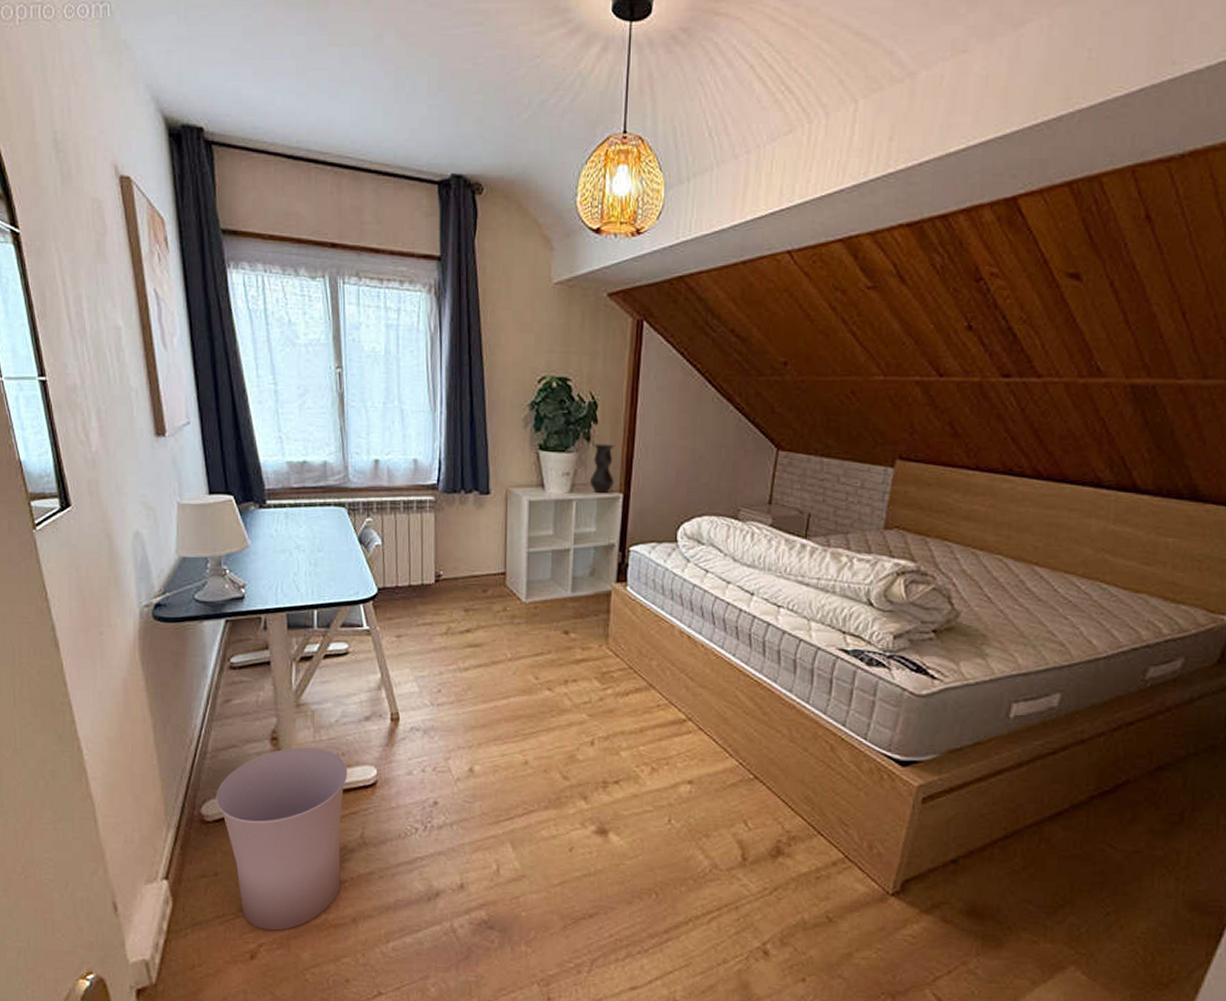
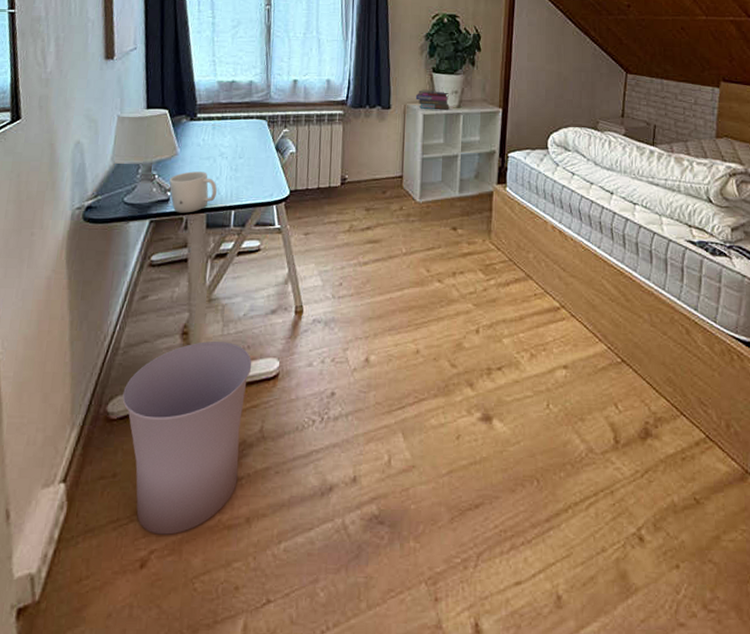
mug: none [242,566,296,612] -> present [169,171,217,213]
books: none [519,470,562,496] -> present [415,89,451,110]
vase: present [589,444,615,493] -> none [474,68,495,108]

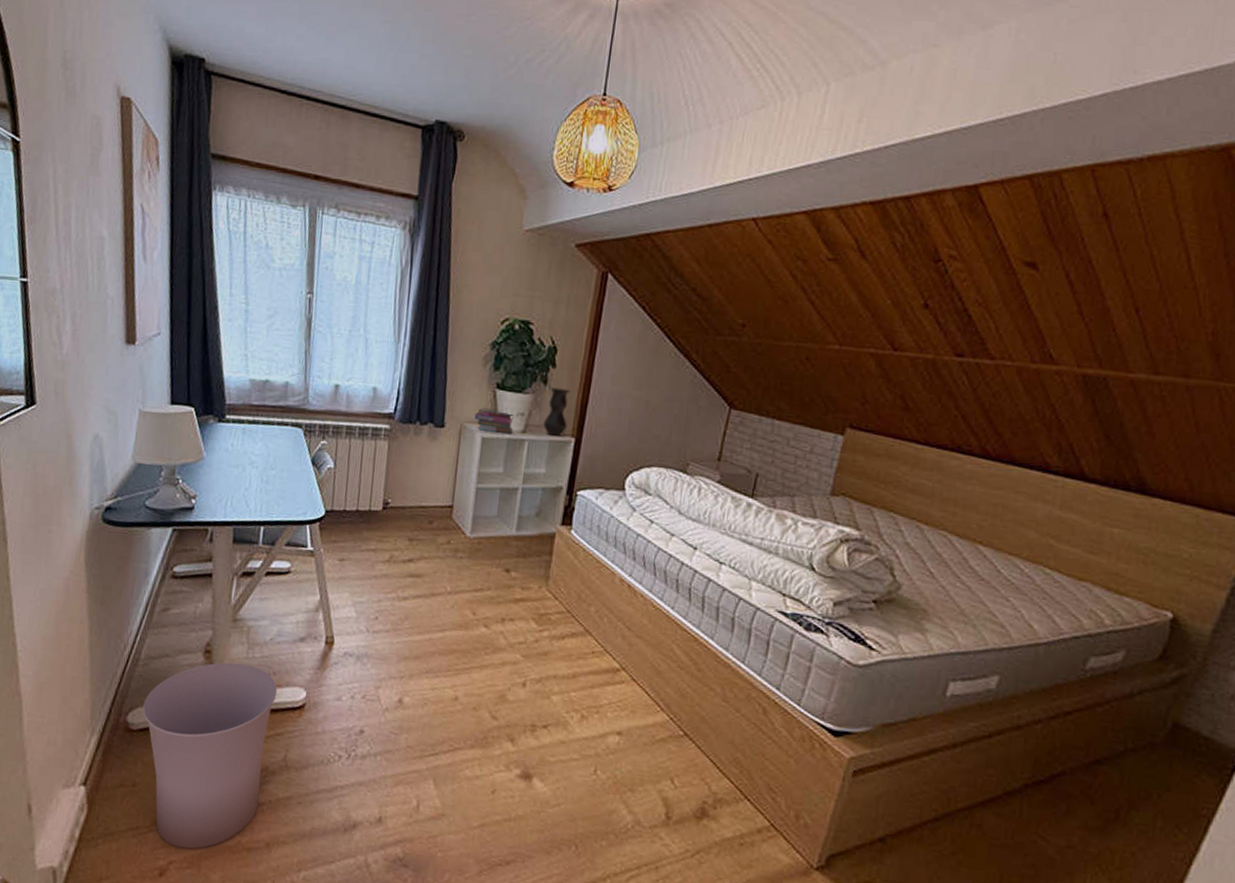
mug: present [169,171,217,213] -> none [194,479,246,525]
vase: none [474,68,495,108] -> present [543,387,571,436]

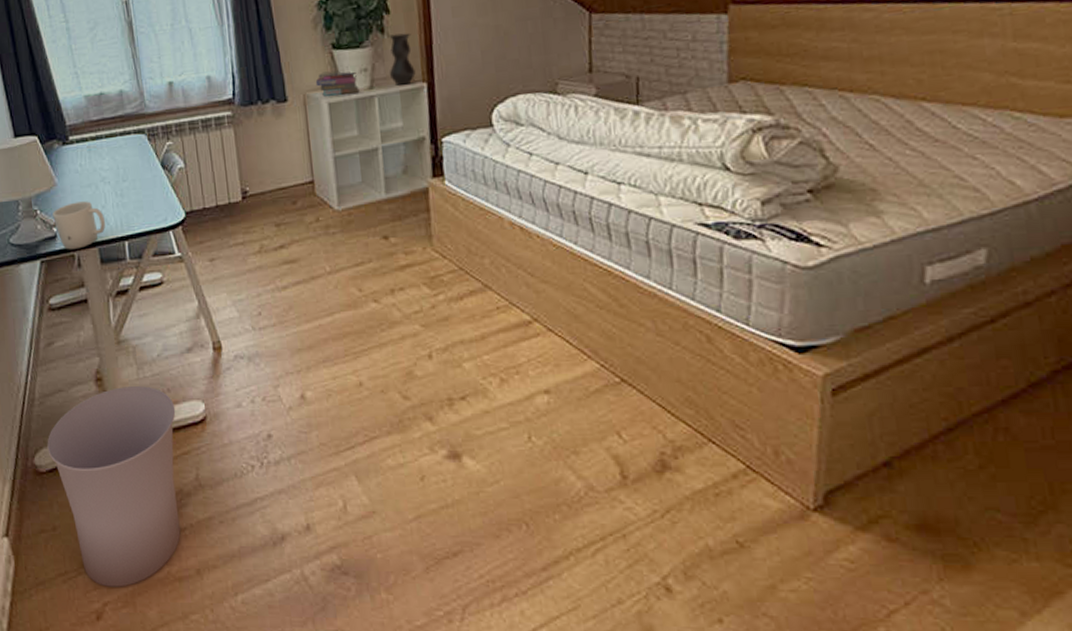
mug: none [194,479,246,525] -> present [52,201,105,250]

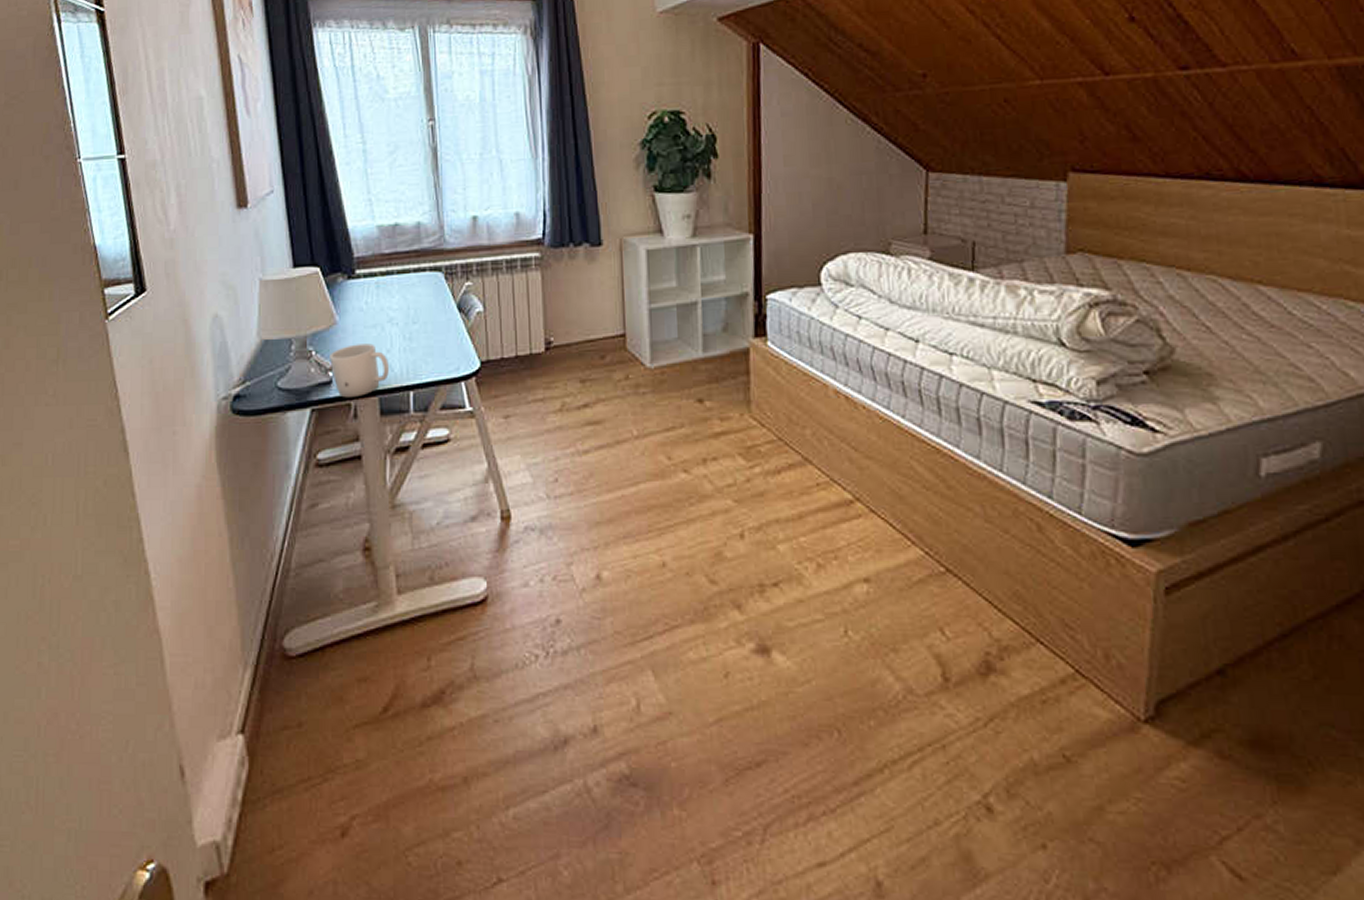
waste bin: present [47,386,181,587] -> none [300,559,453,797]
books: present [315,69,360,96] -> none [634,214,682,242]
vase: present [389,32,416,86] -> none [713,179,742,235]

